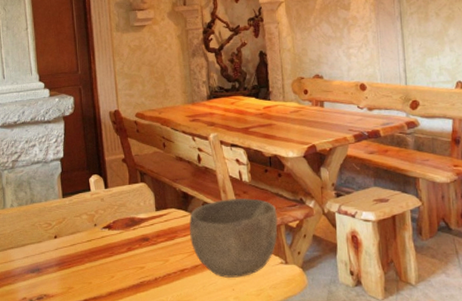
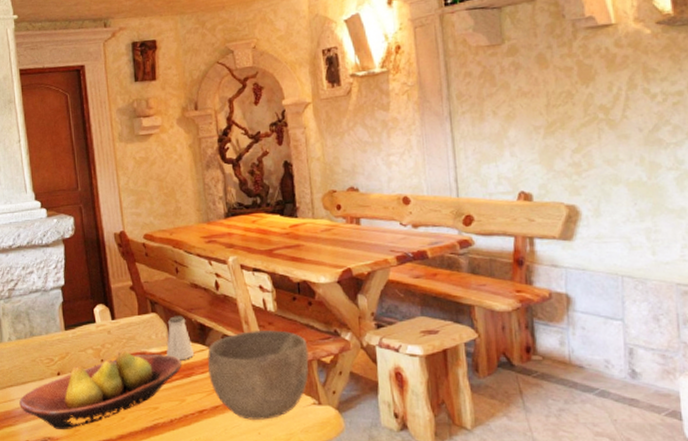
fruit bowl: none [19,217,166,288] -> present [19,351,182,430]
saltshaker: none [153,185,178,225] -> present [166,316,195,361]

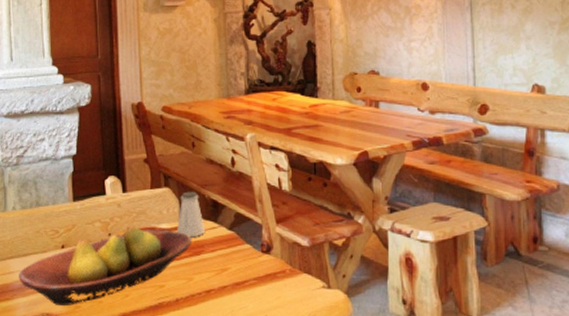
bowl: present [207,330,309,420] -> none [219,210,321,302]

